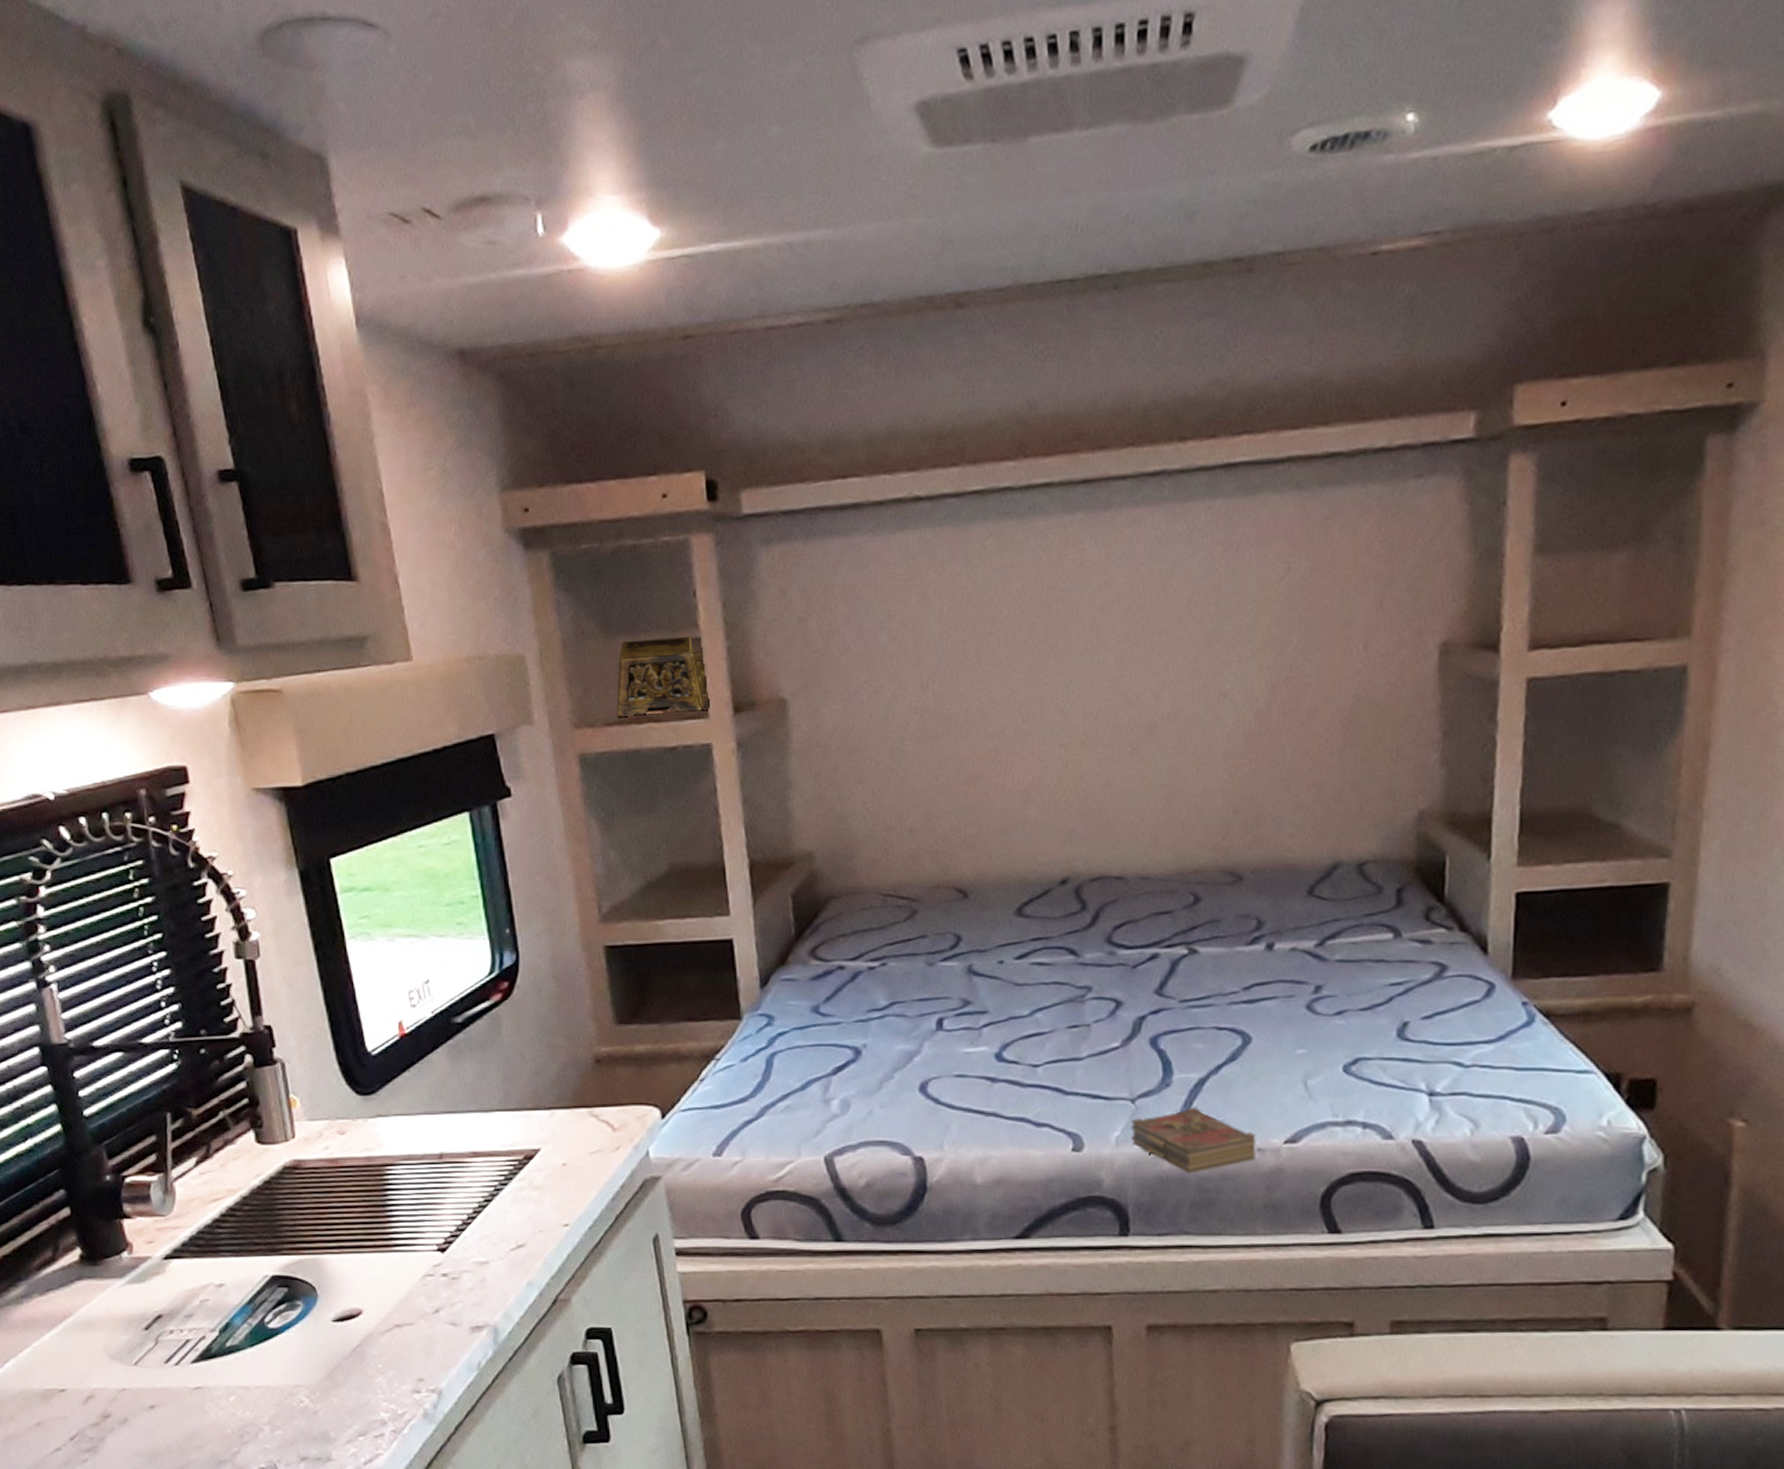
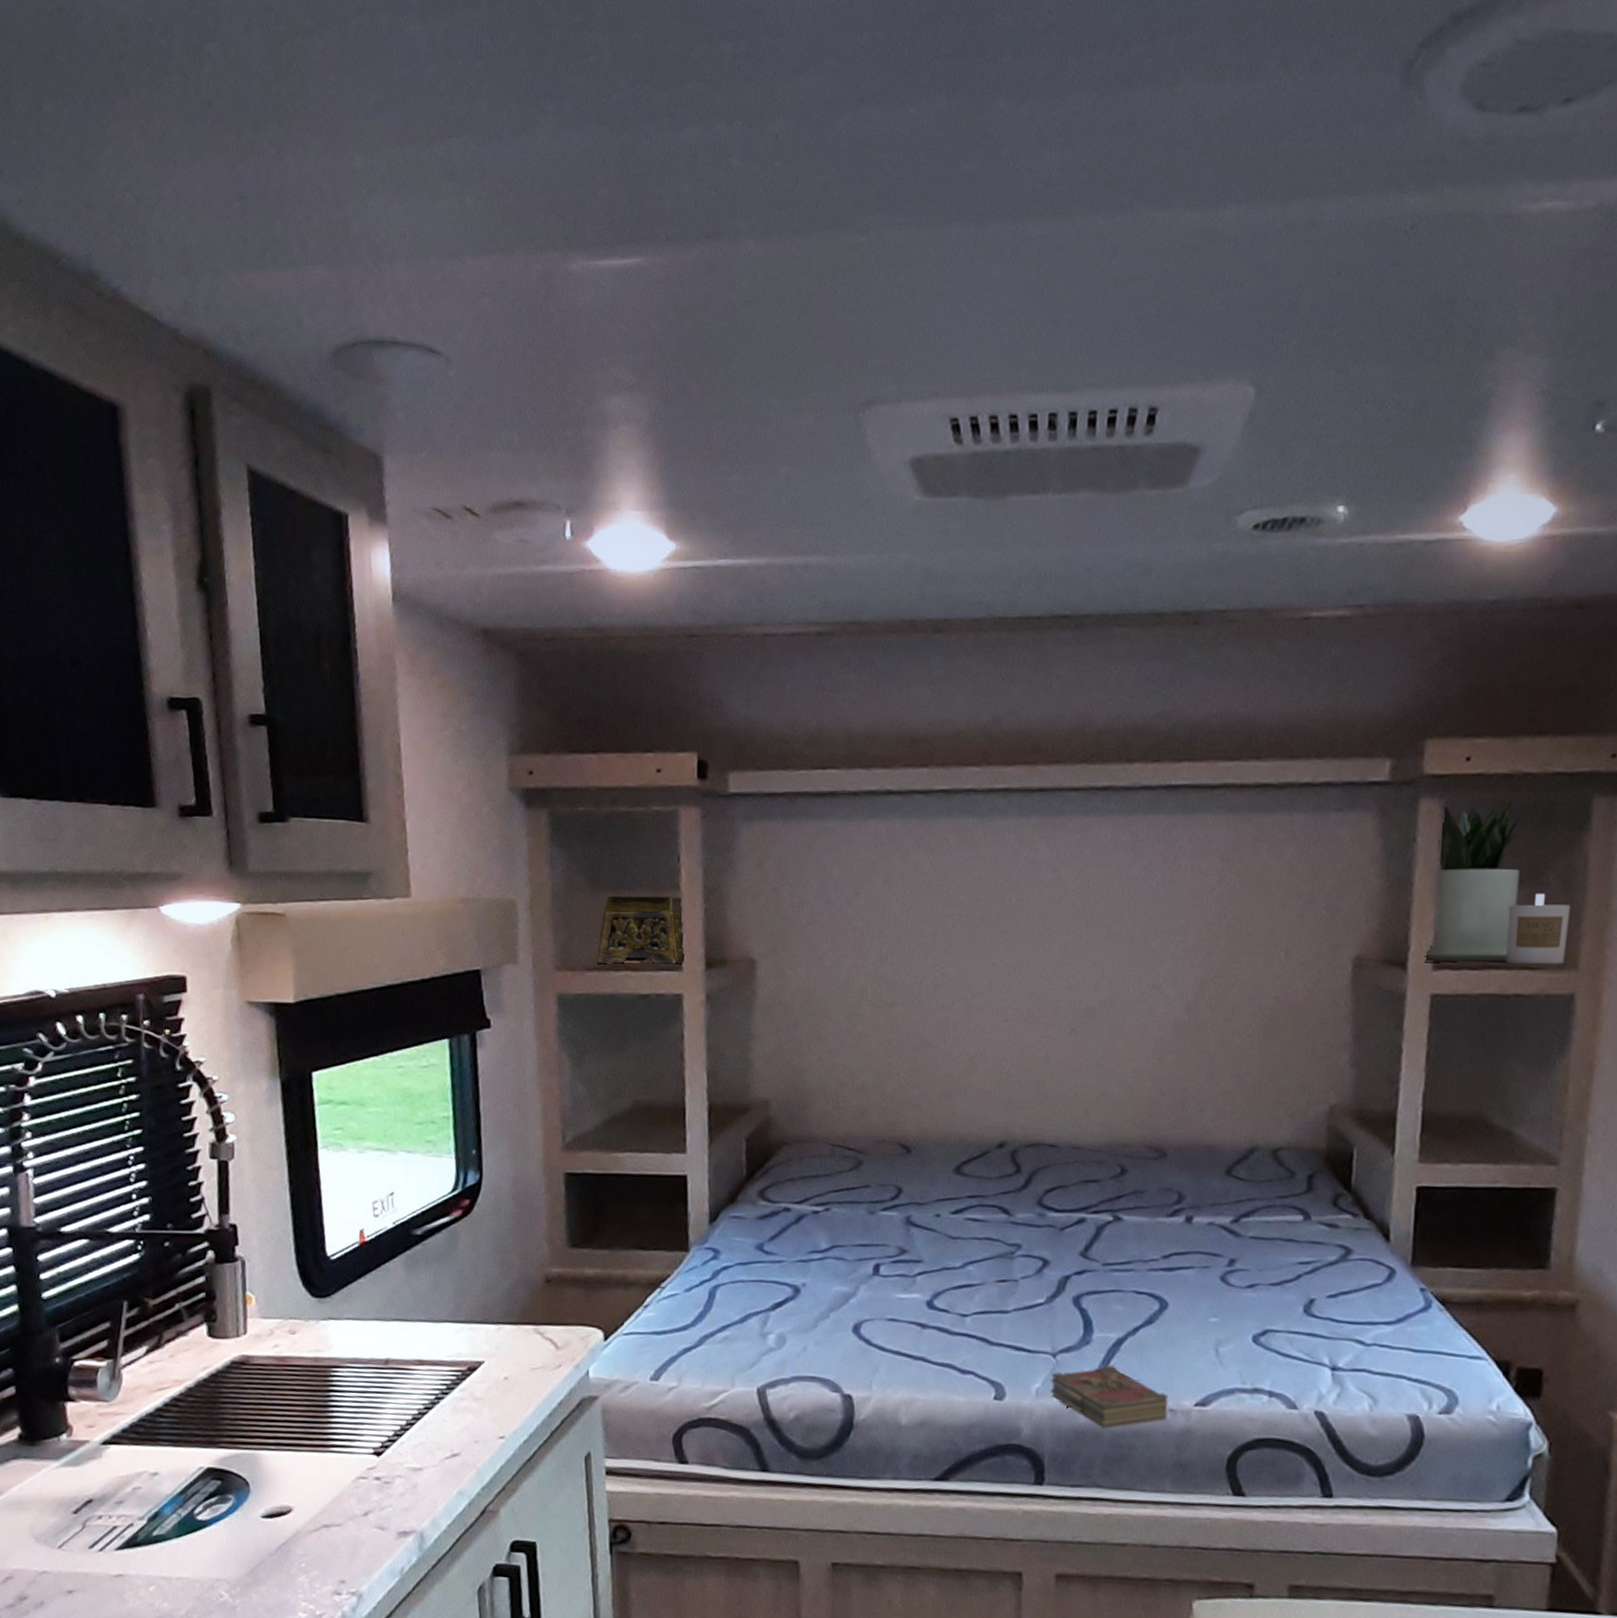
planter: none [1519,444,1628,642] -> present [1425,797,1524,963]
candle: none [1609,554,1683,637] -> present [1505,894,1571,965]

